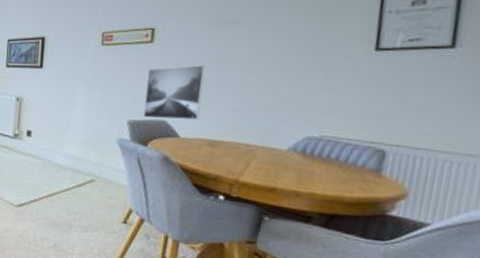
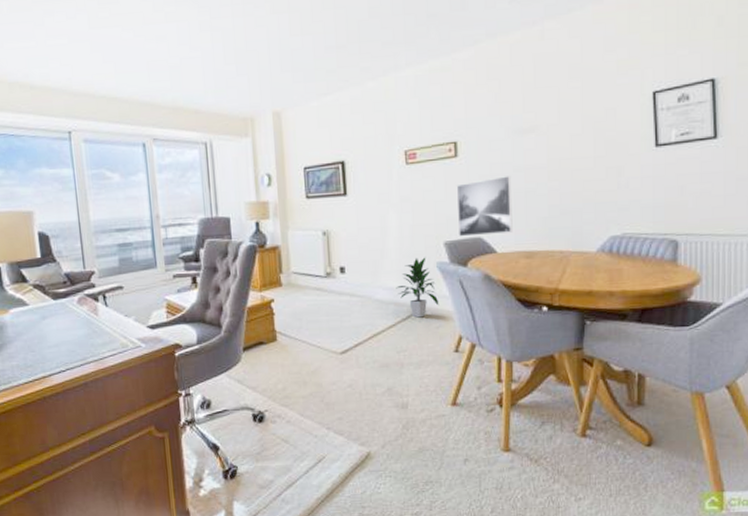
indoor plant: none [75,131,115,187] -> present [396,257,439,318]

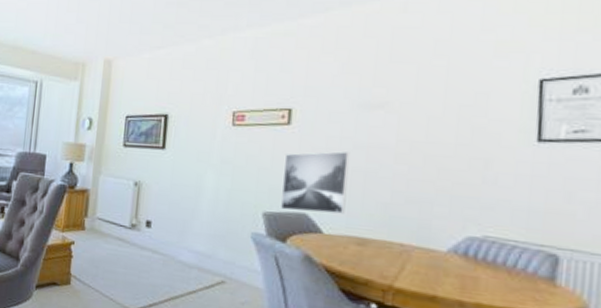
indoor plant: present [396,257,439,318] -> none [202,224,249,289]

